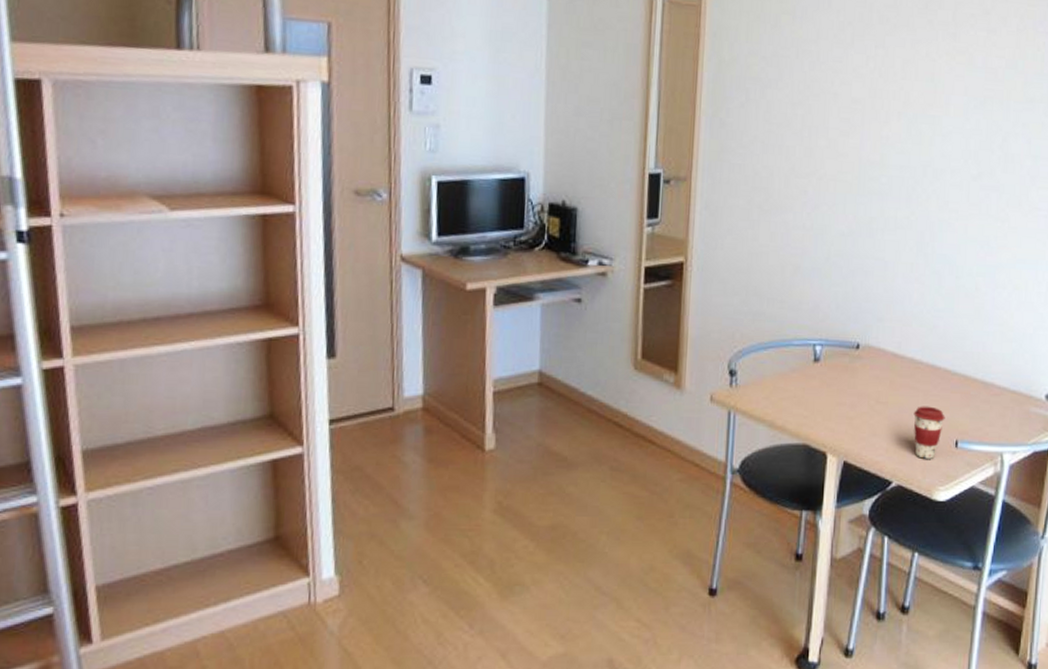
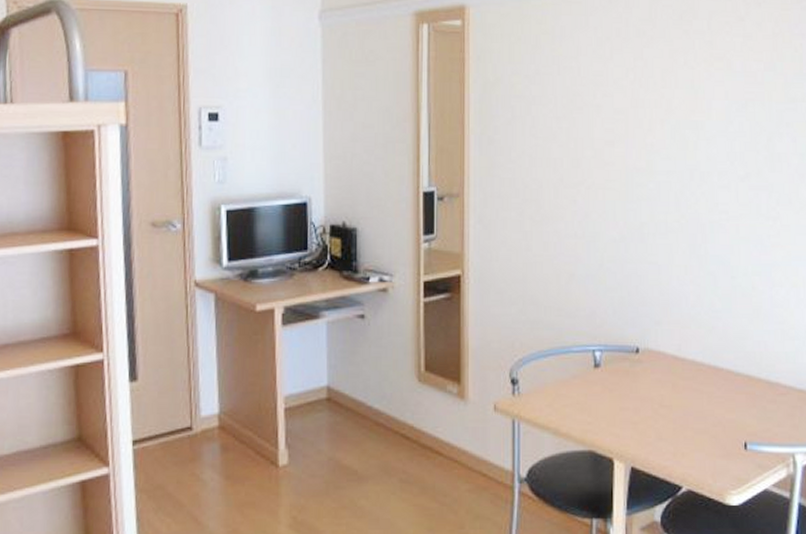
coffee cup: present [914,406,945,459] -> none [699,408,732,462]

